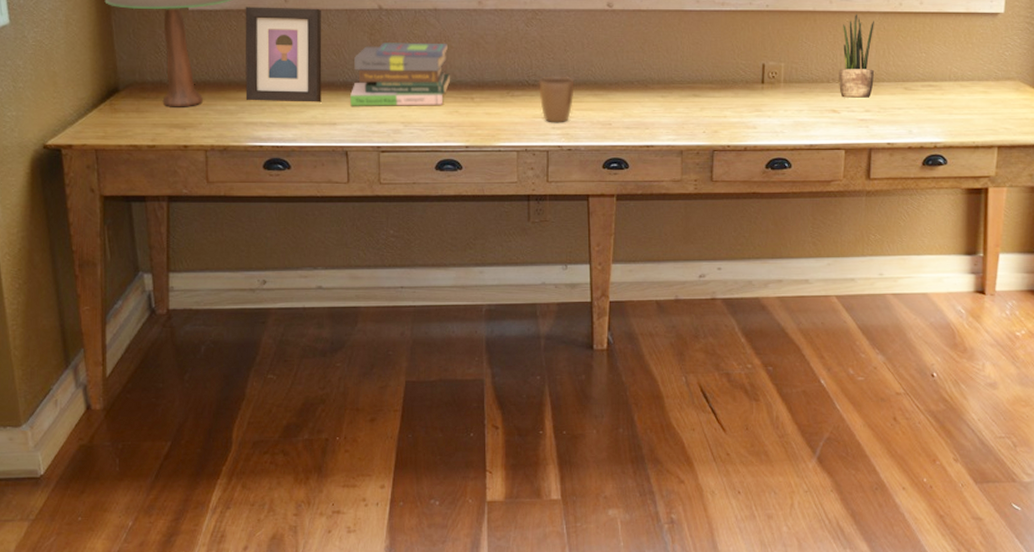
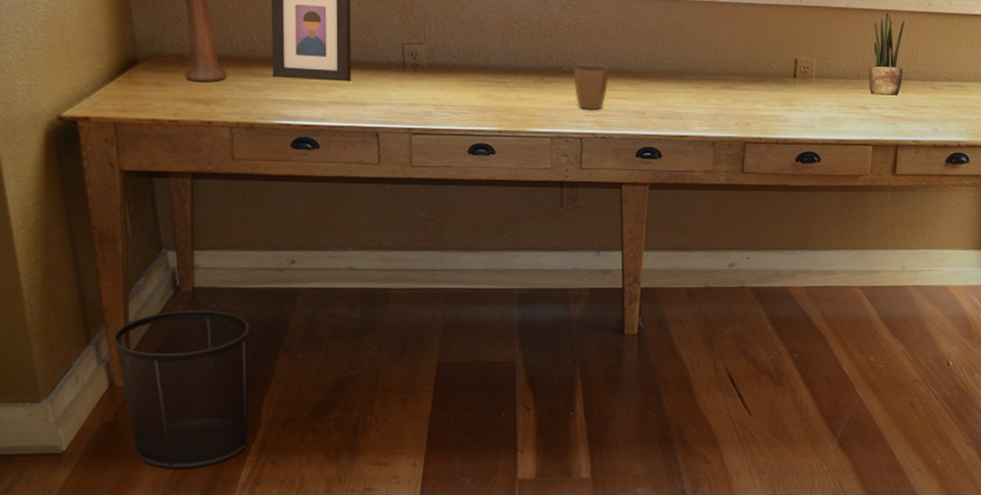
waste bin: none [91,332,221,493] -> present [113,310,250,469]
books: present [349,42,450,106] -> none [380,23,483,89]

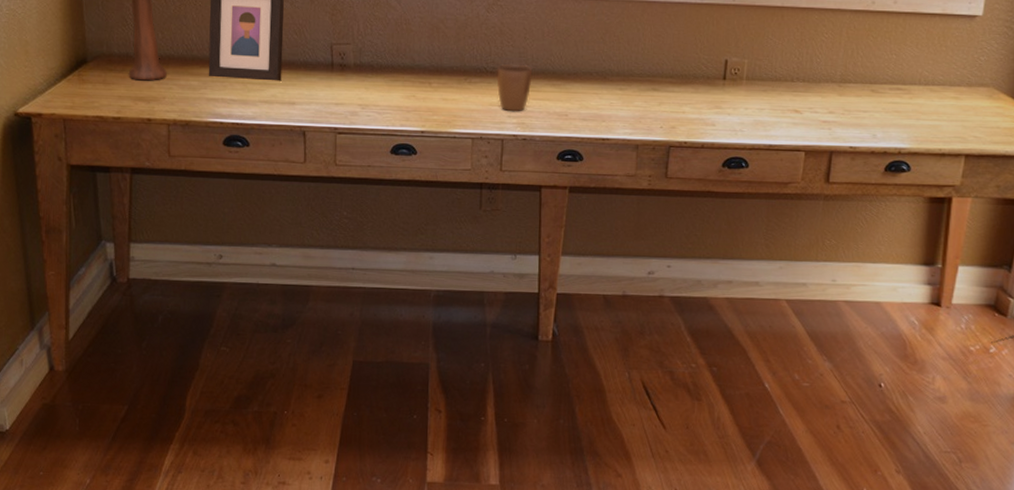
waste bin: present [113,310,250,469] -> none [55,300,178,454]
potted plant: present [868,12,904,96] -> none [803,11,844,99]

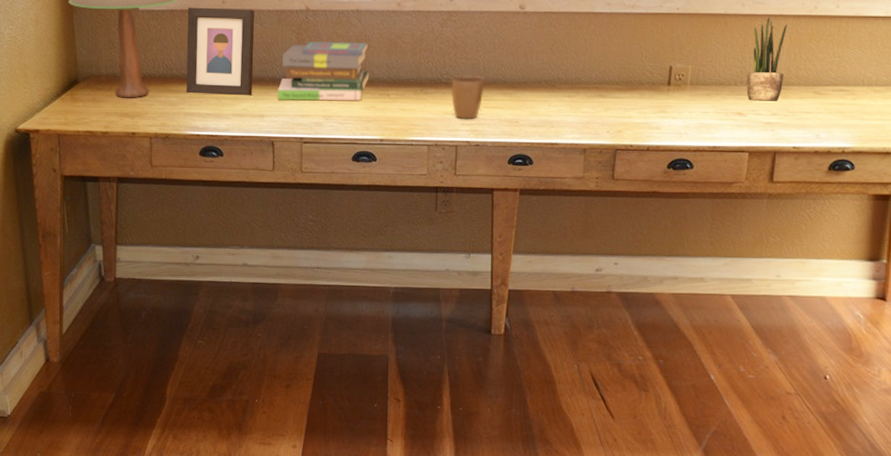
books: none [309,23,409,89] -> present [277,41,369,101]
potted plant: none [803,11,844,99] -> present [746,17,787,101]

